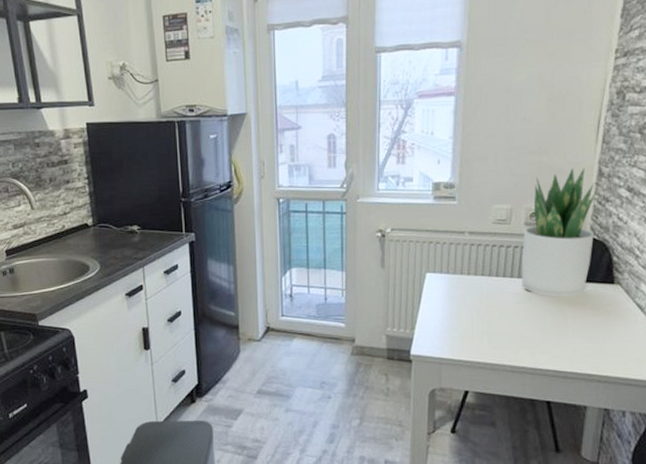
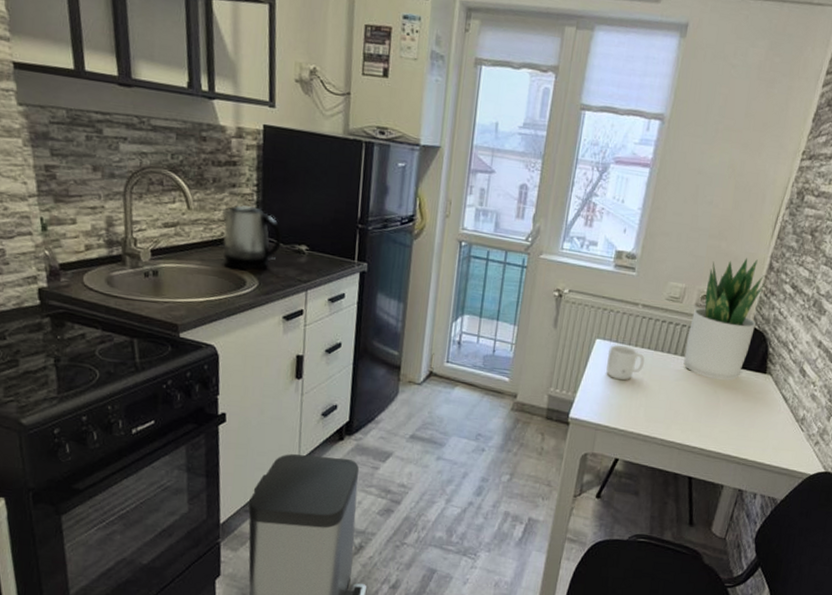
kettle: none [61,198,116,257] -> present [222,205,283,271]
mug: none [440,275,481,311] -> present [606,345,645,381]

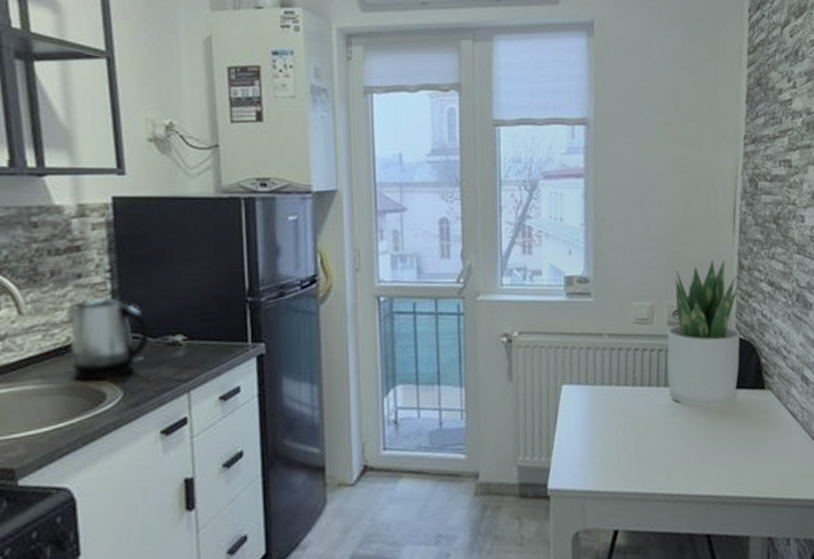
mug: present [606,345,645,381] -> none [579,386,625,431]

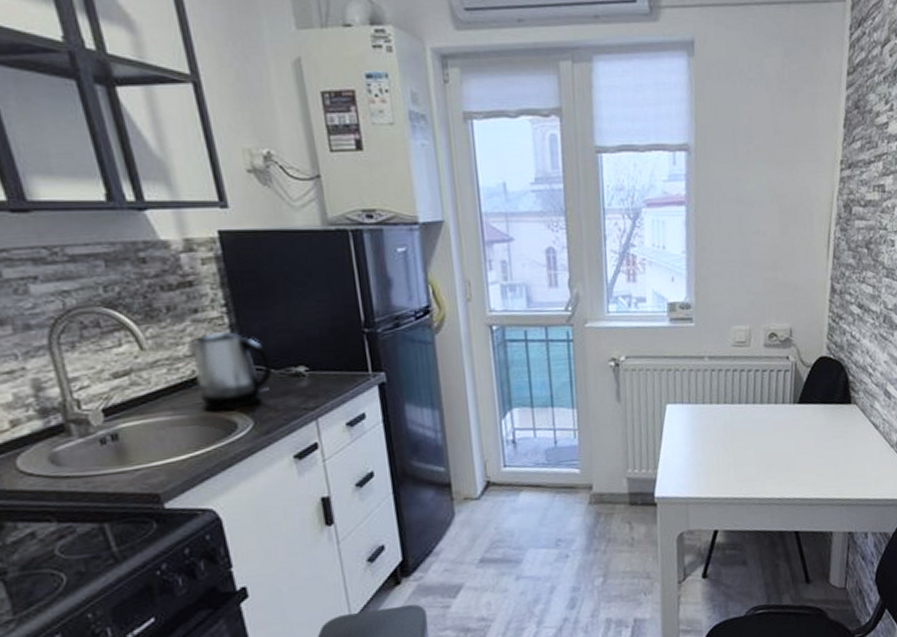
planter: present [666,260,740,408] -> none [762,284,831,422]

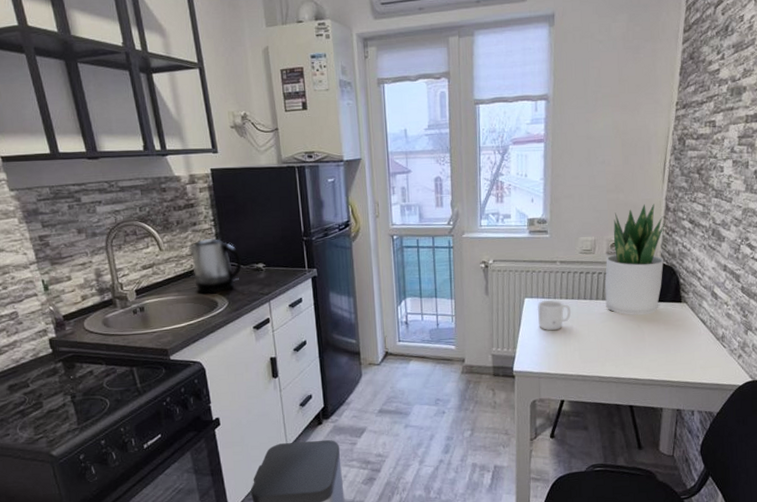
mug: none [682,404,724,445] -> present [537,299,572,331]
planter: none [762,284,831,422] -> present [604,204,665,316]

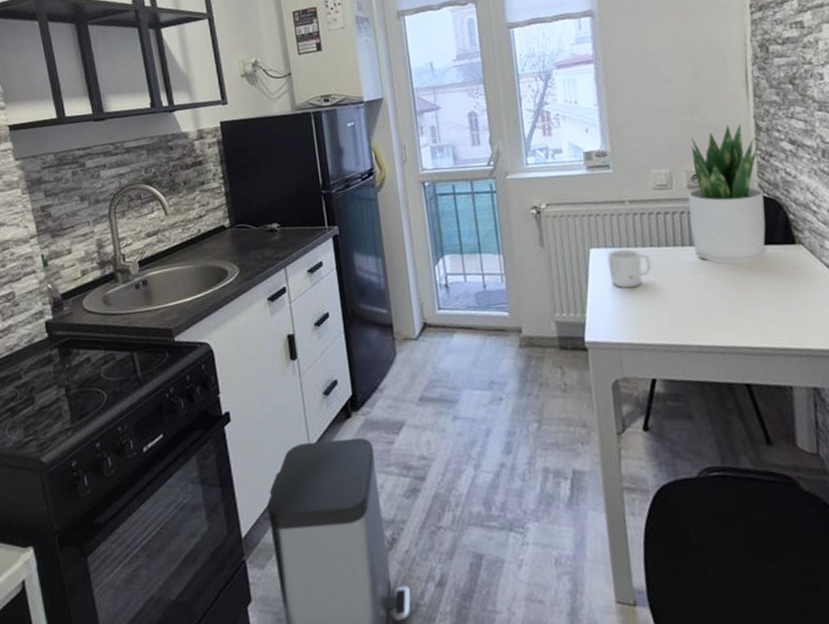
kettle: present [188,238,243,294] -> none [196,198,255,262]

